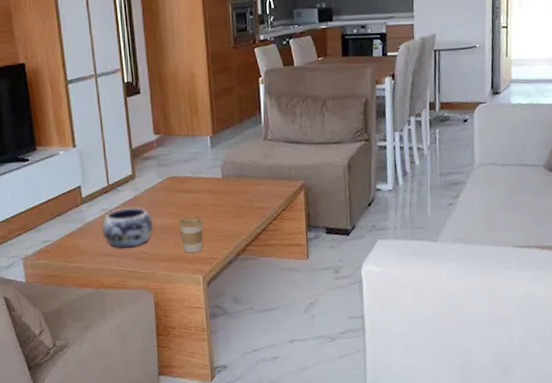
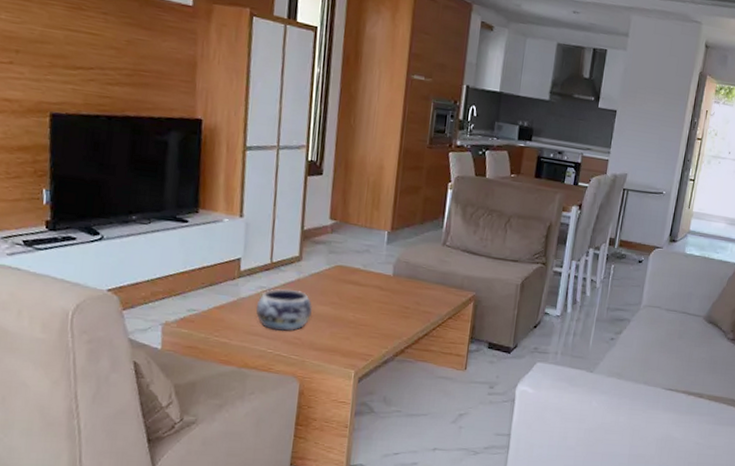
coffee cup: present [179,216,204,253] -> none [339,308,366,347]

